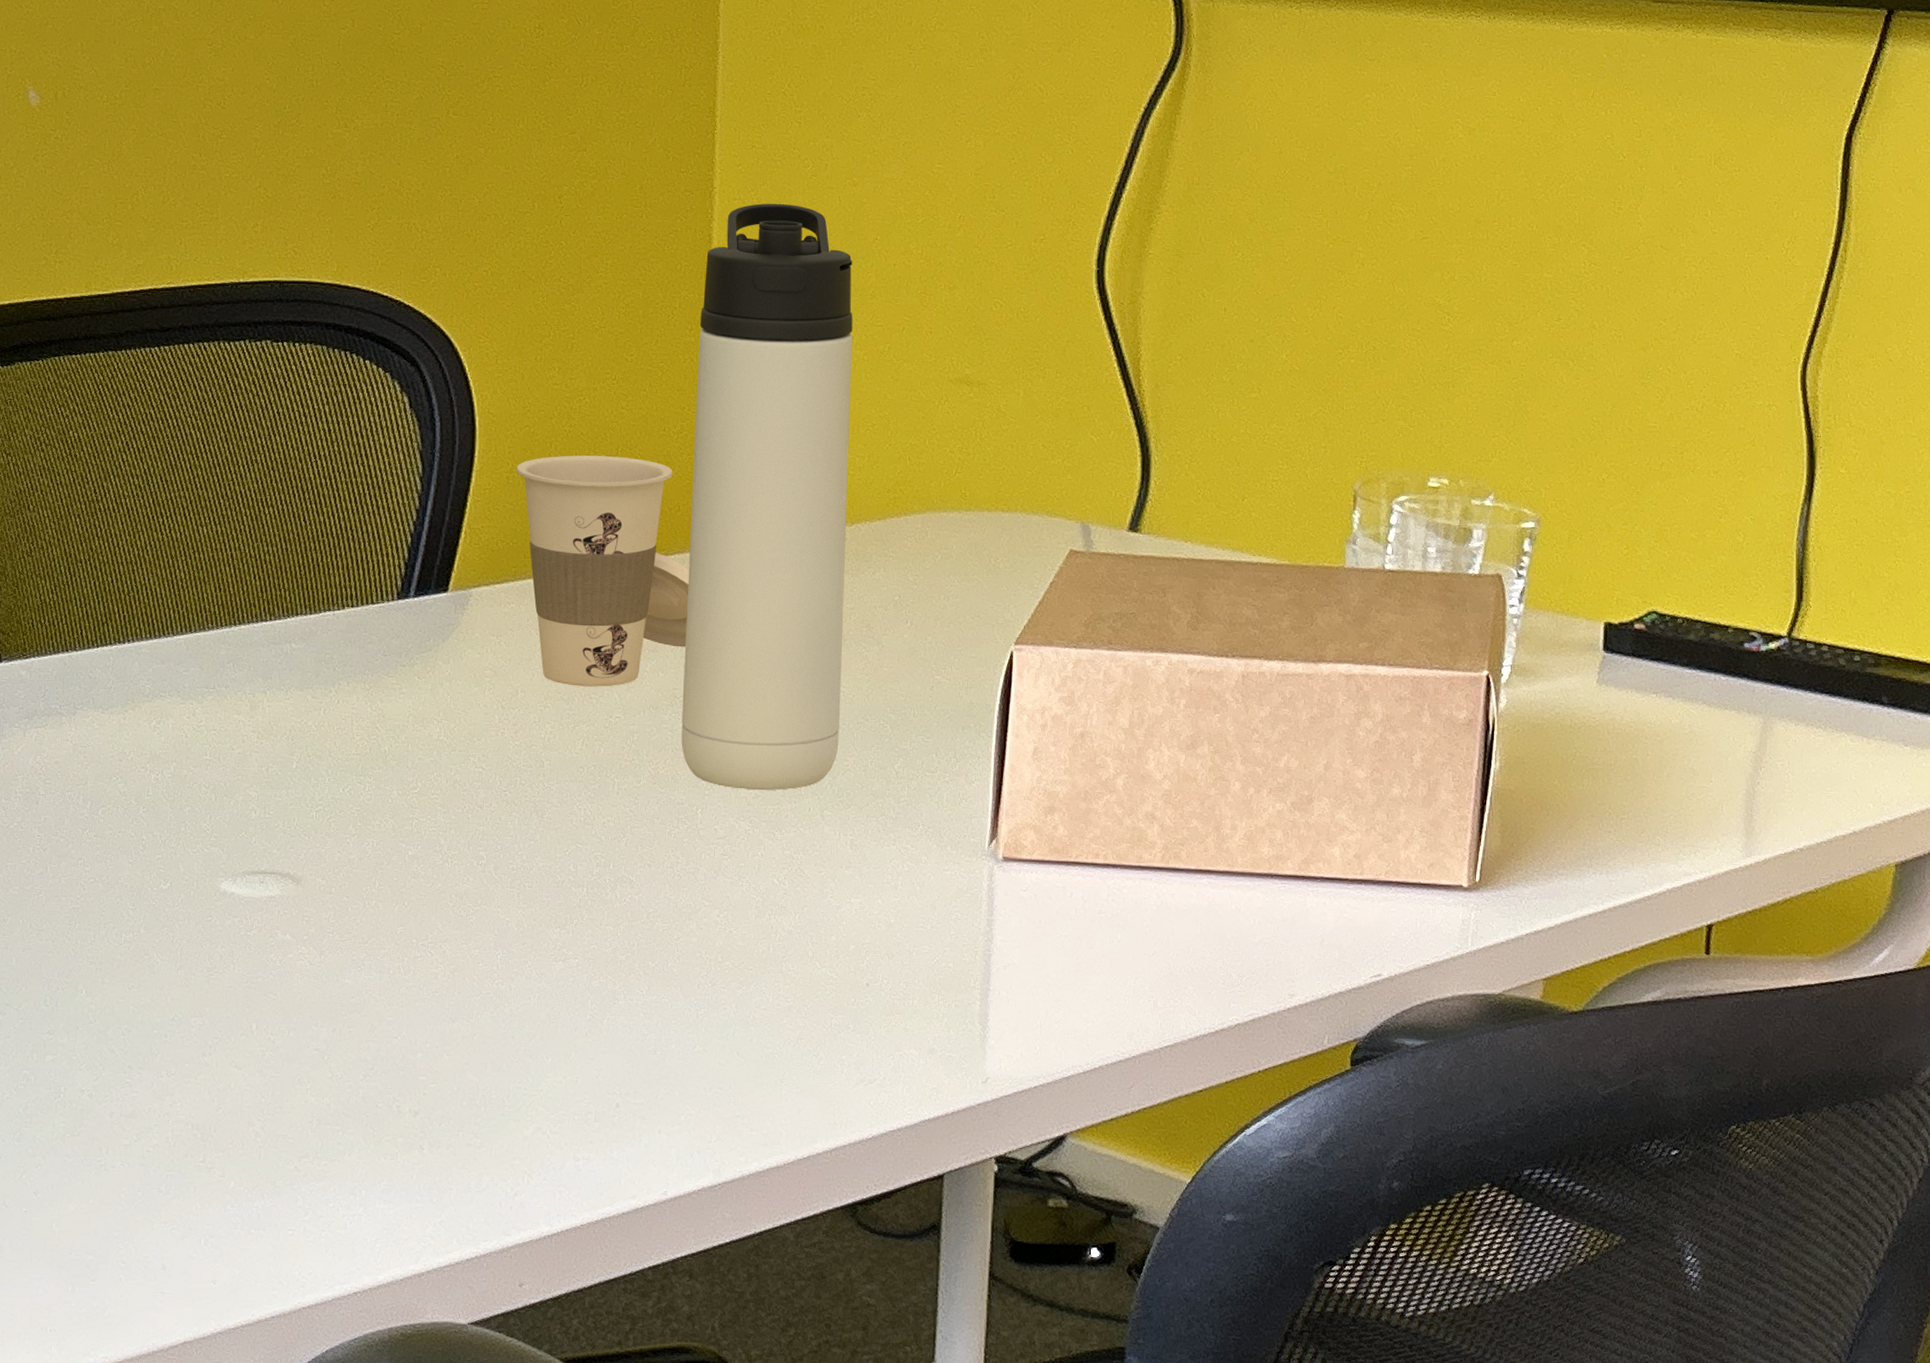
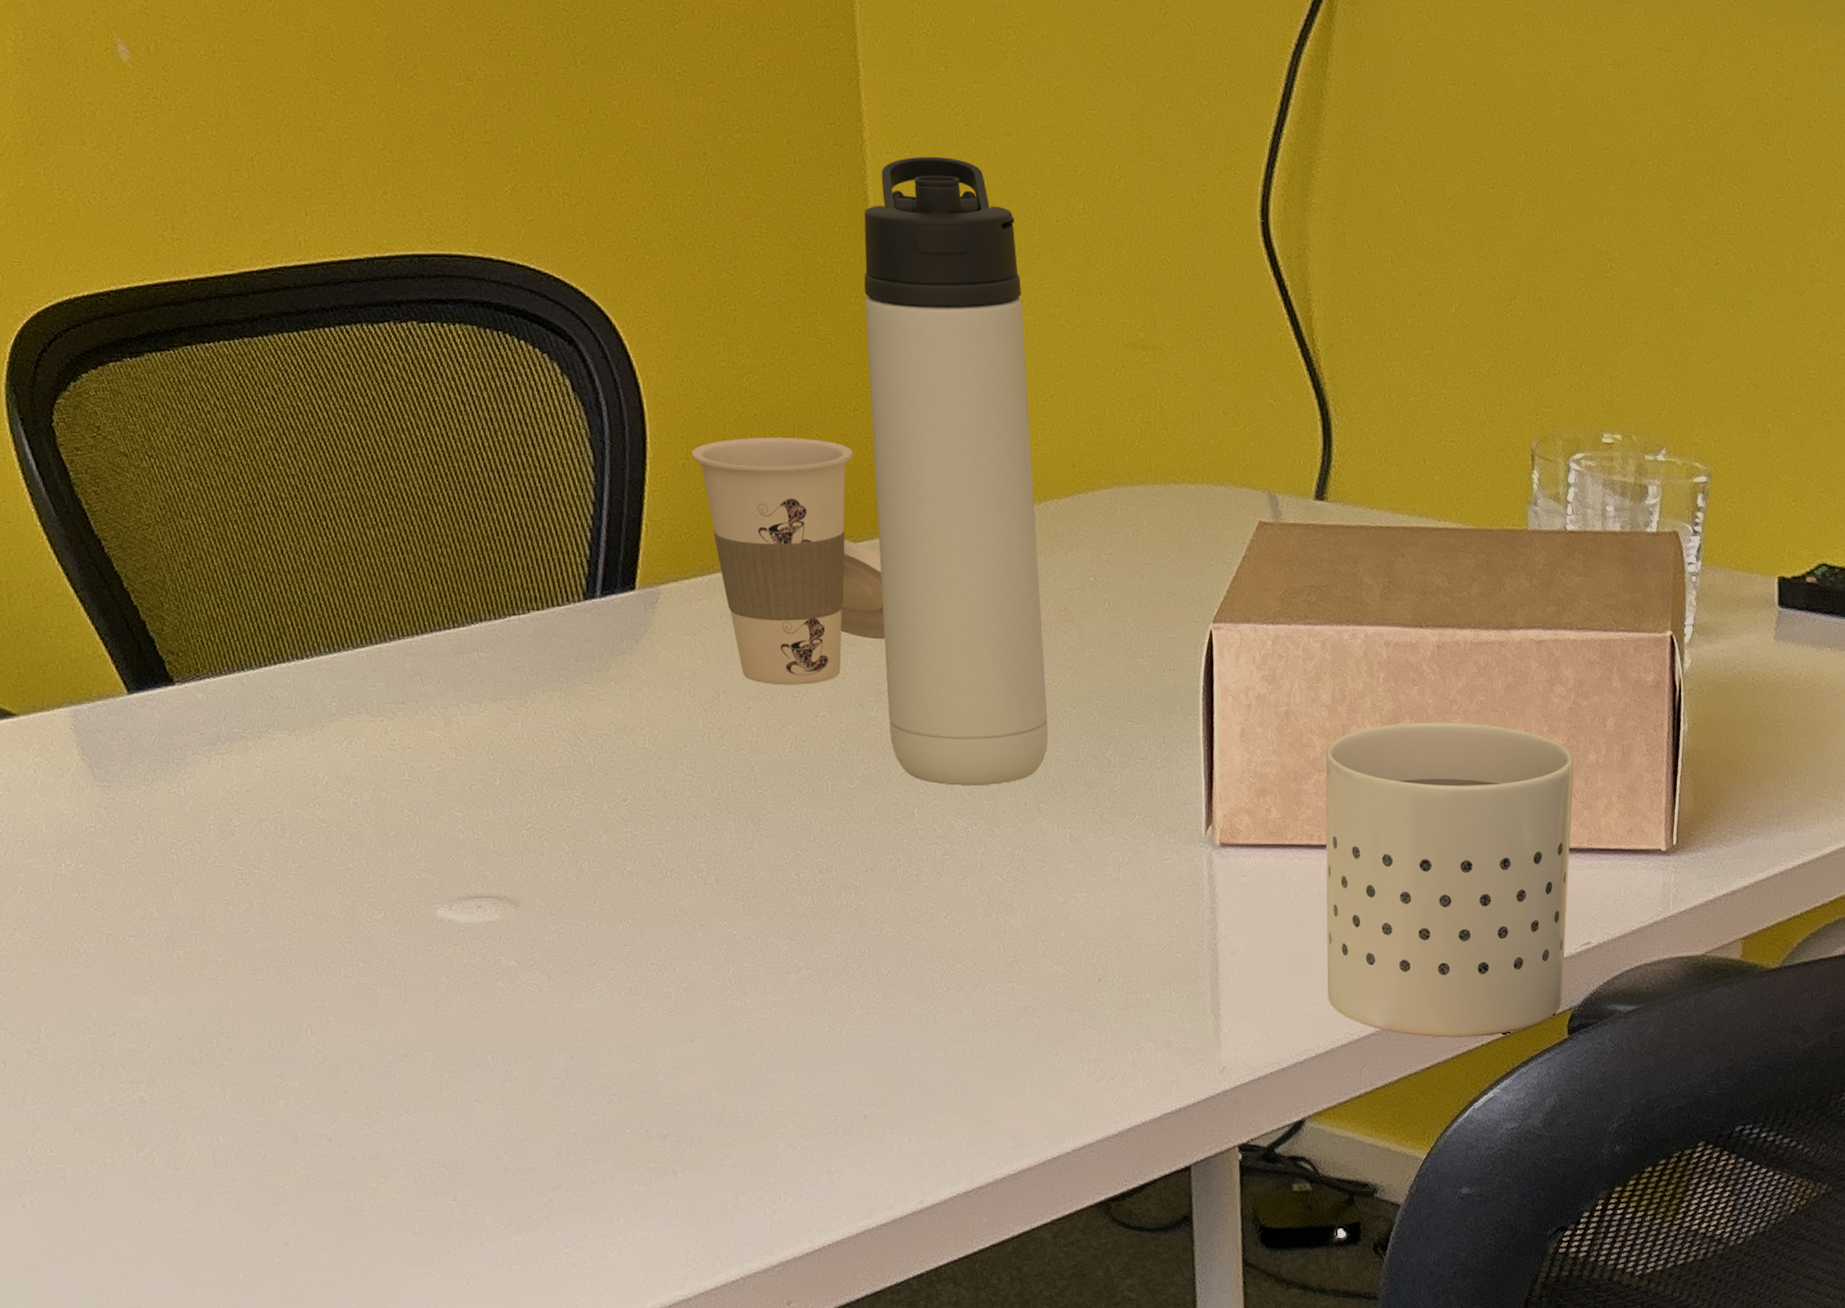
mug: none [1100,748,1376,1063] -> present [1324,722,1574,1038]

